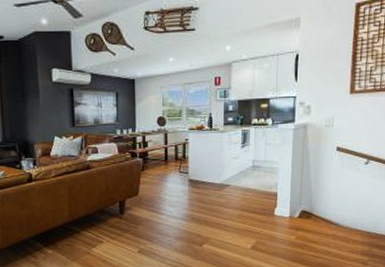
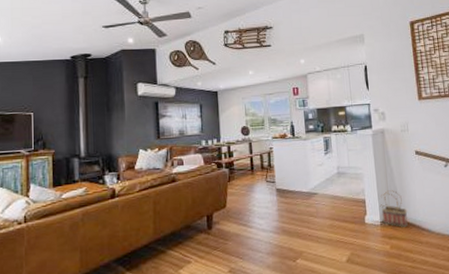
basket: none [288,185,319,220] -> present [379,190,408,227]

